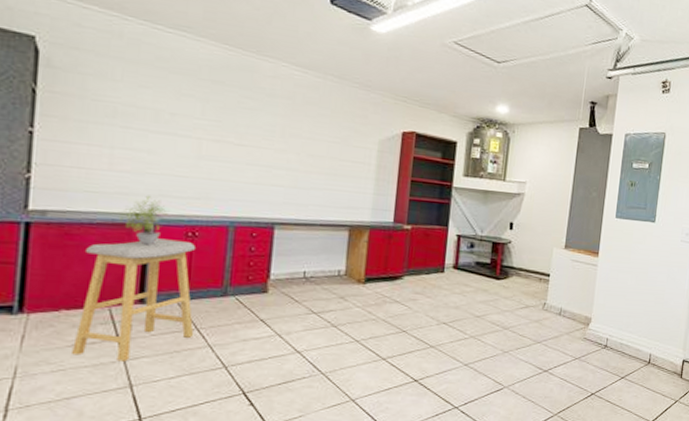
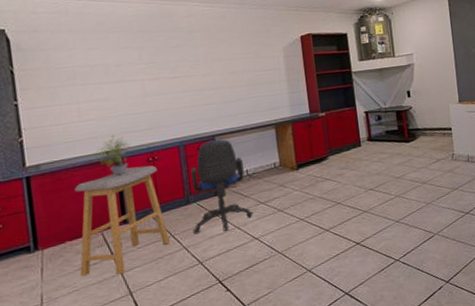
chair: none [224,227,302,338] -> present [190,139,253,235]

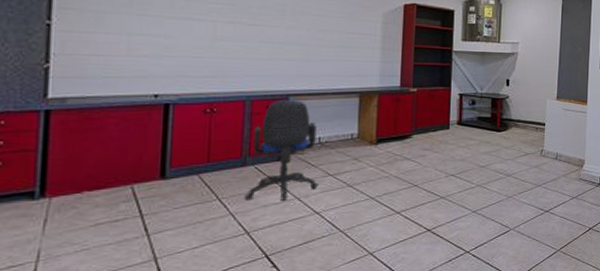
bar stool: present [74,165,171,277] -> none [96,116,216,236]
potted plant: present [94,134,130,176] -> none [138,76,186,124]

